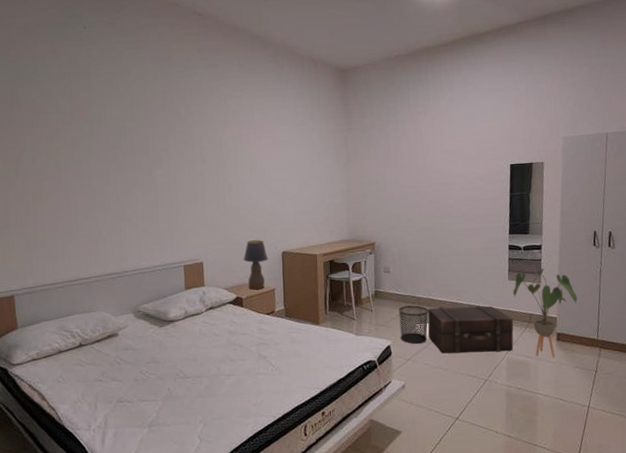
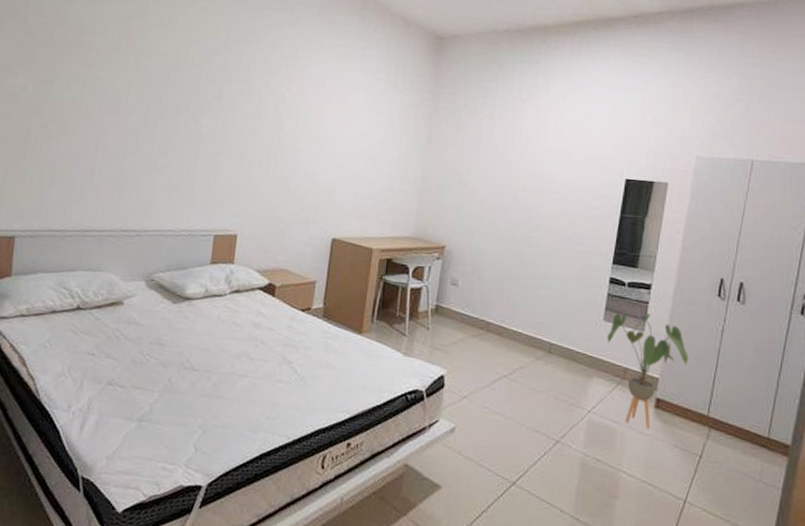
table lamp: present [243,240,268,290] -> none [284,218,315,279]
waste bin: present [398,305,429,344] -> none [458,329,498,380]
suitcase: present [427,305,514,354] -> none [493,338,603,411]

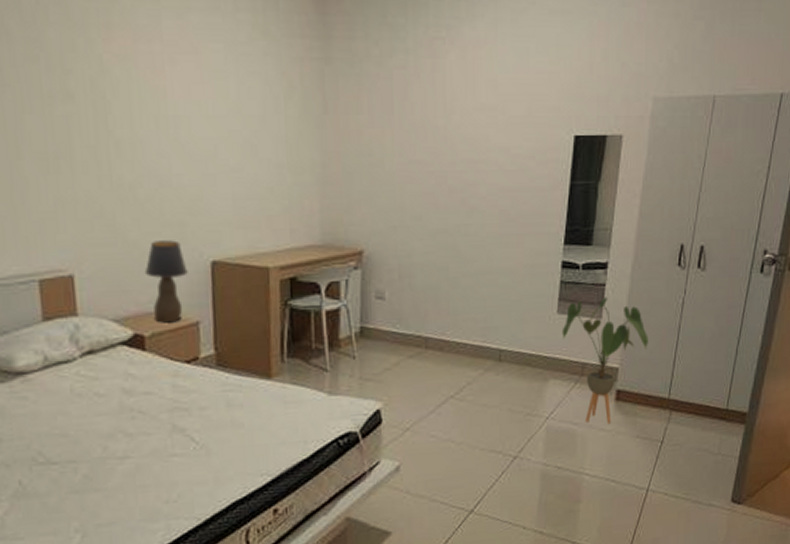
table lamp: none [284,218,315,279] -> present [144,240,188,323]

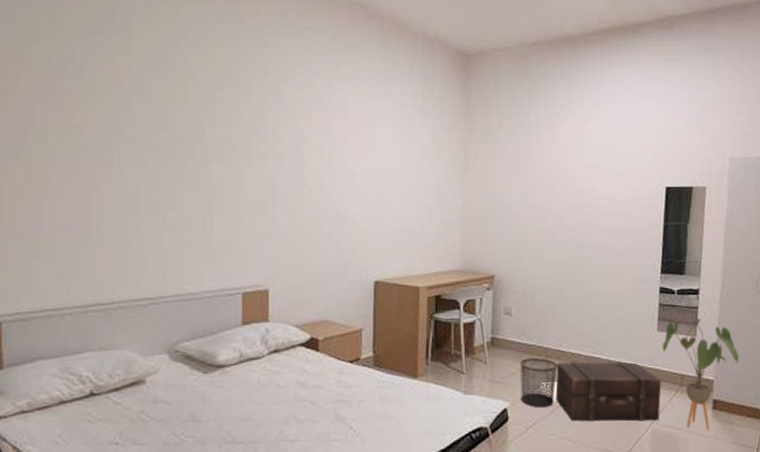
table lamp: present [144,240,188,323] -> none [322,264,356,329]
waste bin: none [395,349,439,407] -> present [520,358,557,407]
suitcase: none [437,350,560,421] -> present [555,361,662,422]

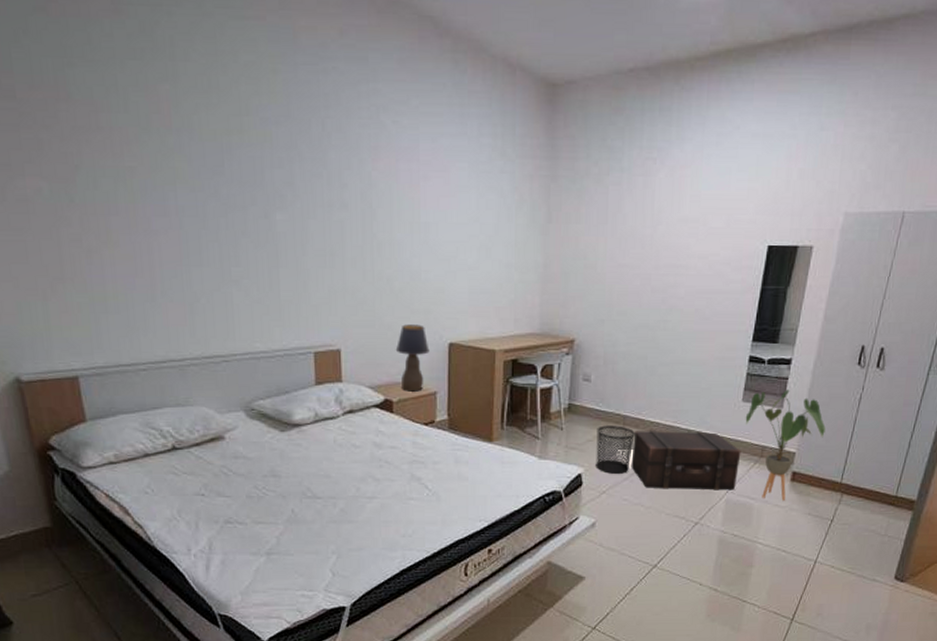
table lamp: none [322,264,356,329] -> present [395,324,430,392]

